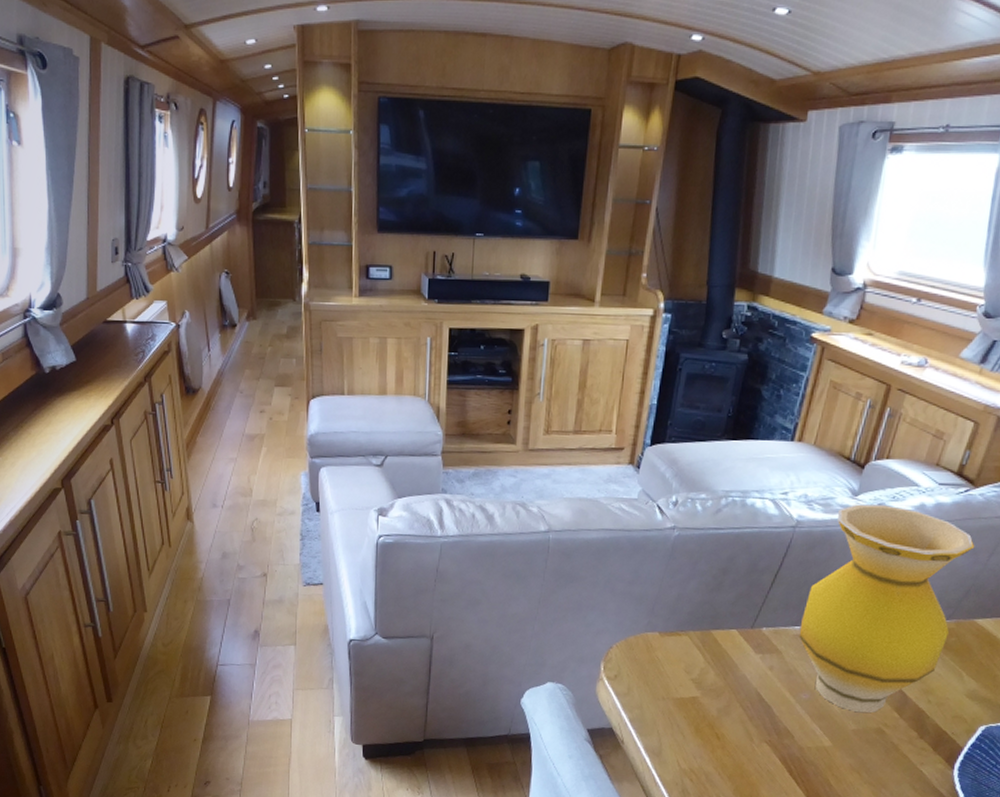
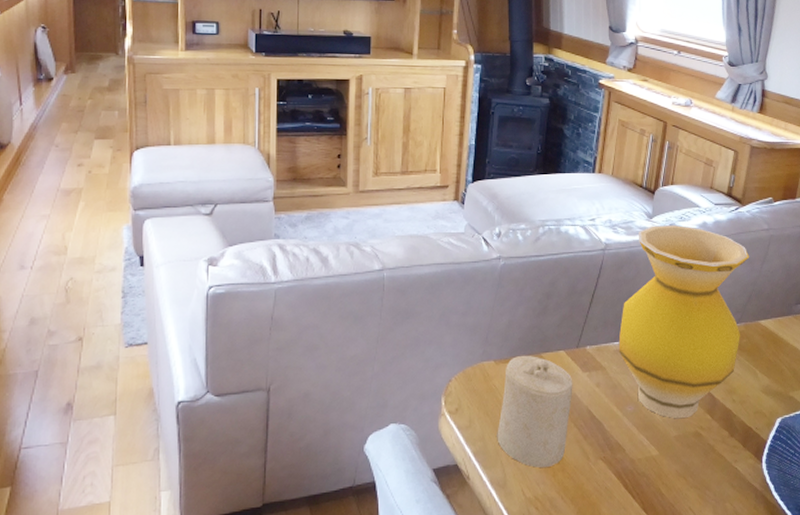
candle: none [655,630,744,743] -> present [497,355,573,468]

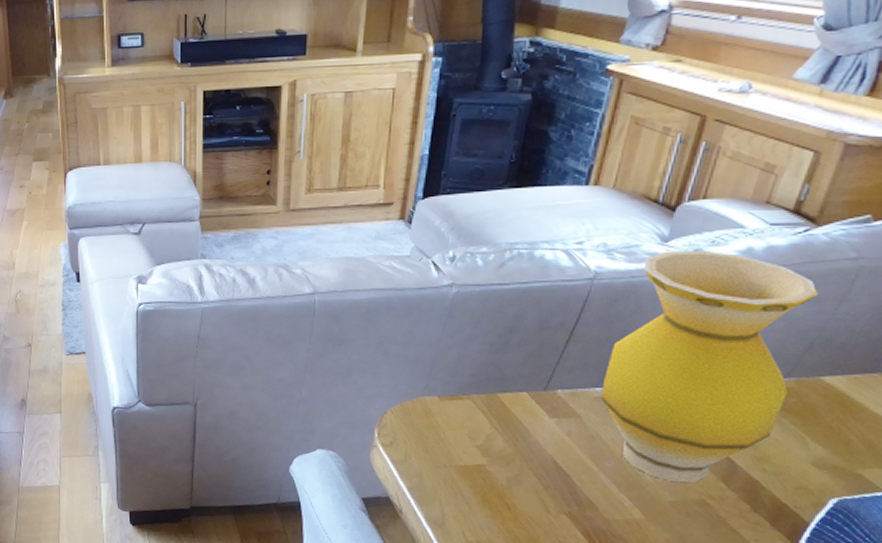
candle: present [497,355,573,468] -> none [436,393,536,514]

